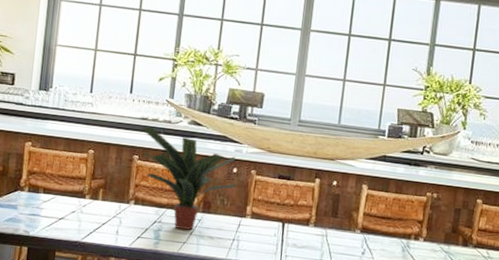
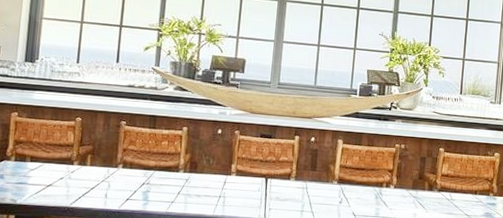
potted plant: present [140,126,237,230] -> none [127,93,221,190]

